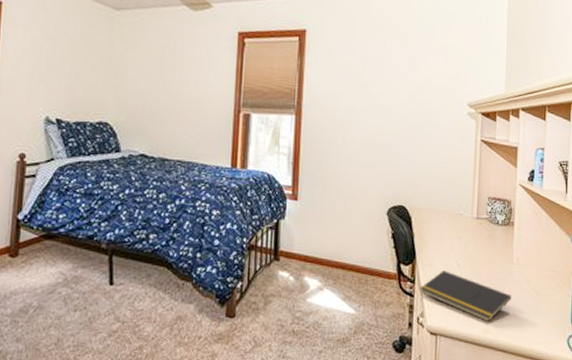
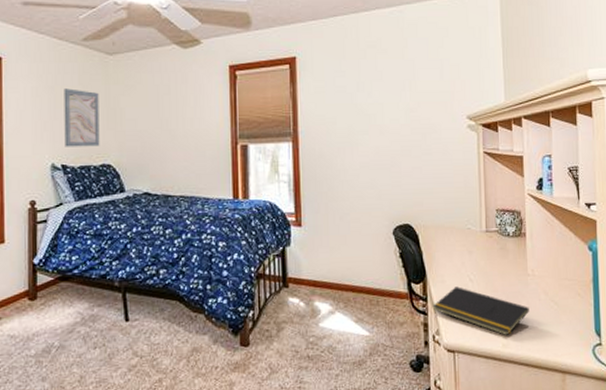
wall art: none [61,40,102,103] -> present [64,88,100,147]

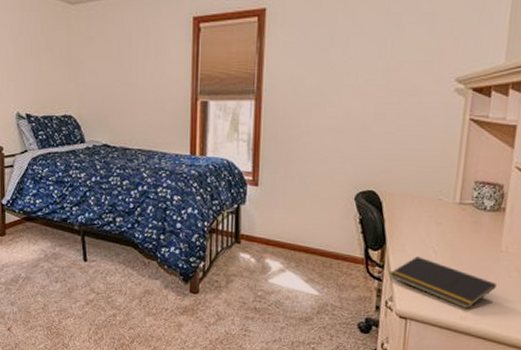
wall art: present [64,88,100,147] -> none [27,39,62,97]

